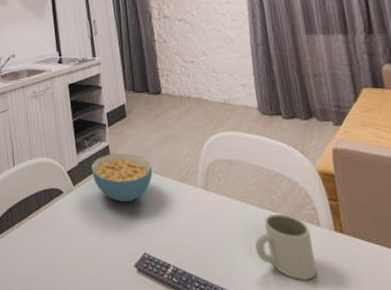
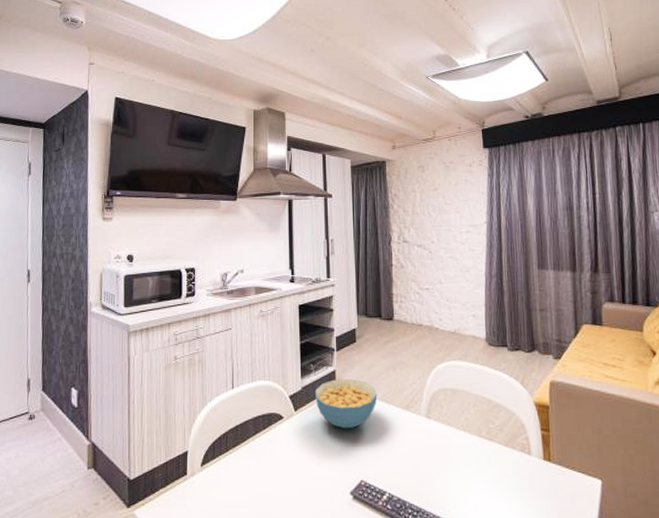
mug: present [255,213,317,280] -> none [469,442,523,506]

